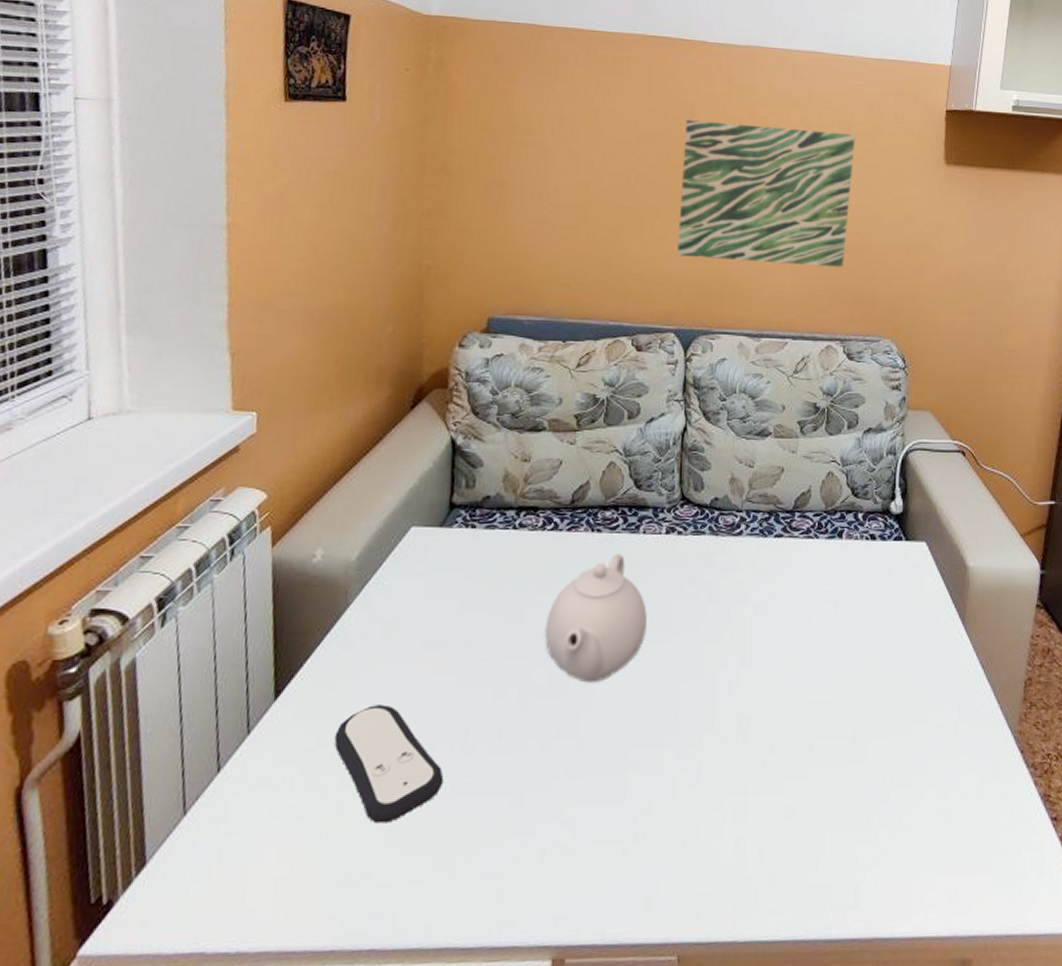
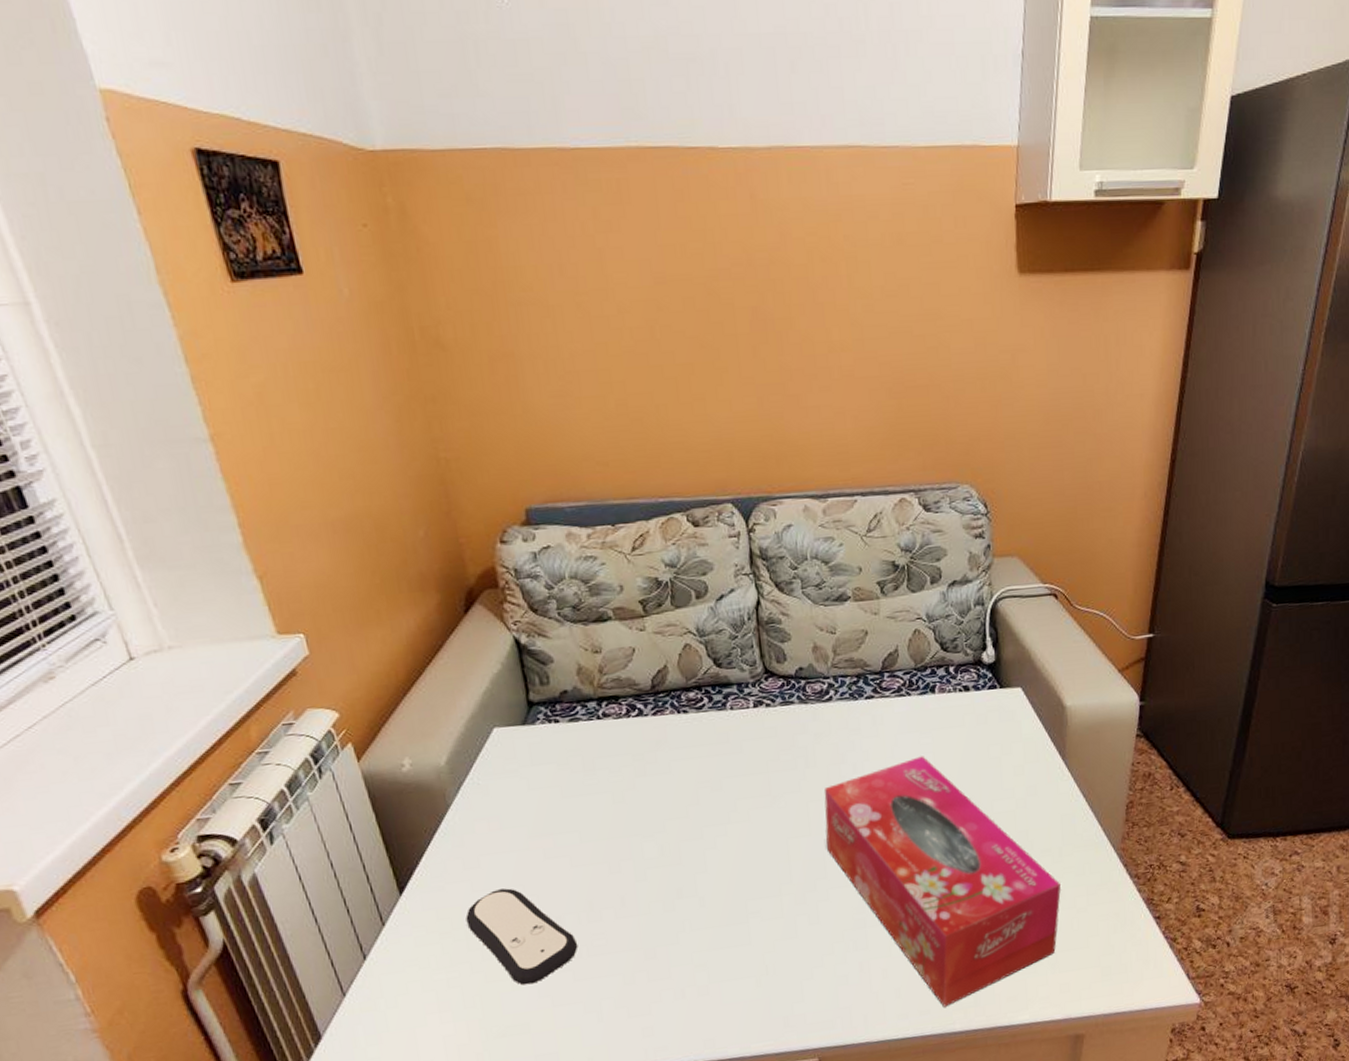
teapot: present [544,553,647,683] -> none [647,731,748,850]
wall art: present [677,120,855,267] -> none [708,247,911,417]
tissue box: none [718,604,955,905] -> present [824,756,1062,1007]

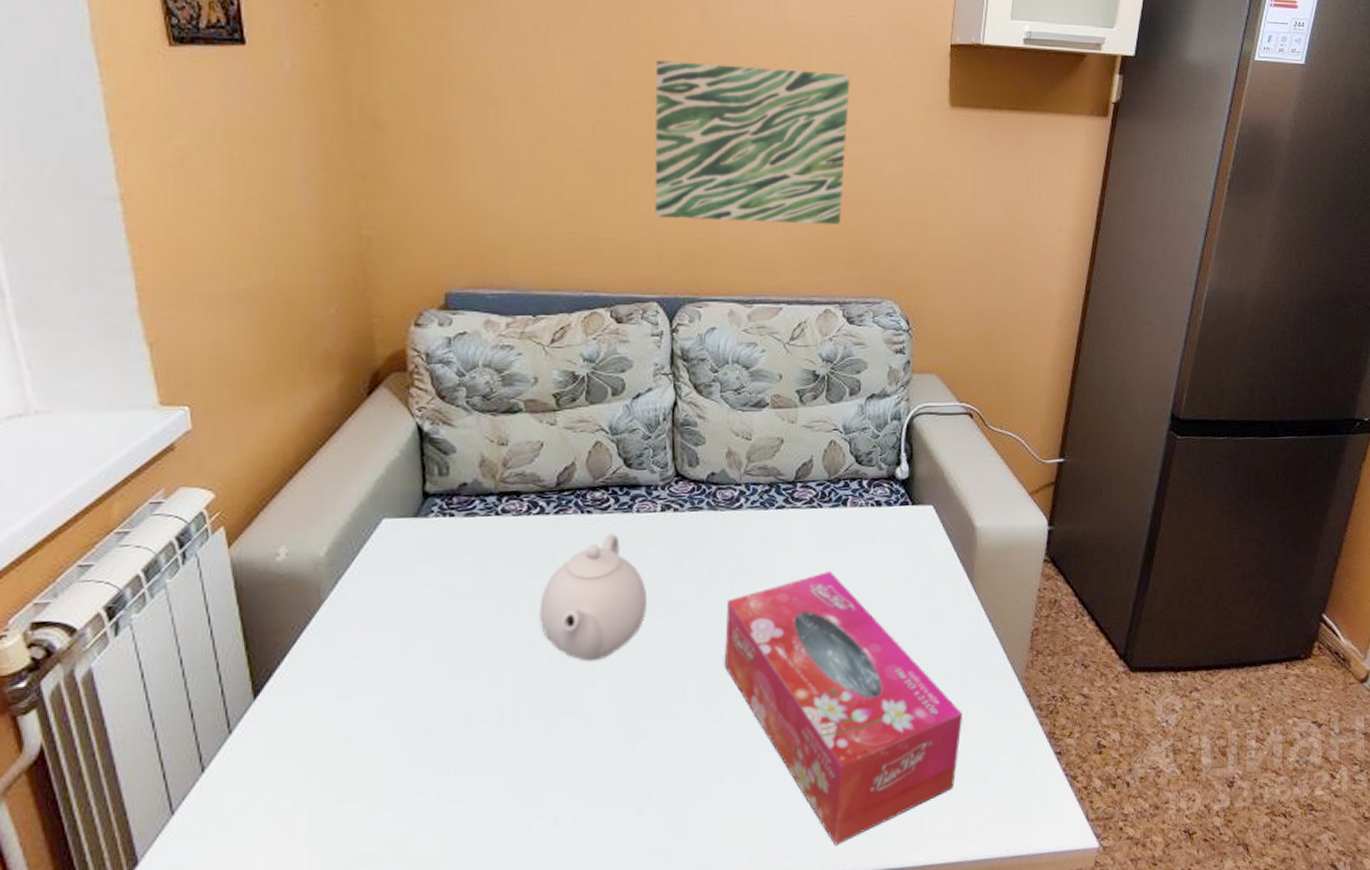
remote control: present [465,888,578,985] -> none [325,696,446,808]
teapot: none [647,731,748,850] -> present [539,533,646,662]
wall art: none [708,247,911,417] -> present [655,61,850,224]

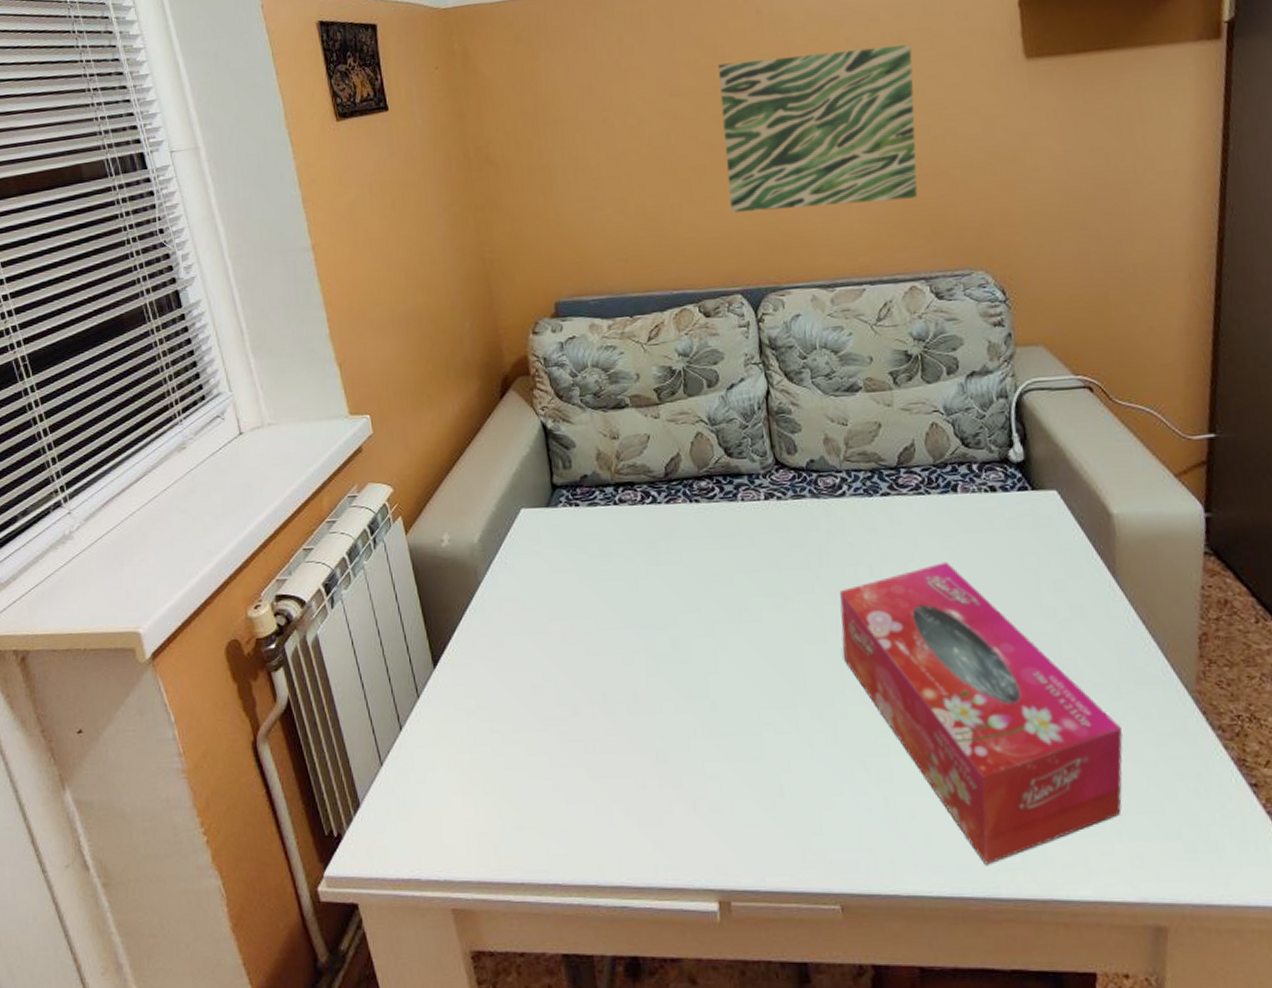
teapot: present [539,533,646,662] -> none [660,522,760,648]

